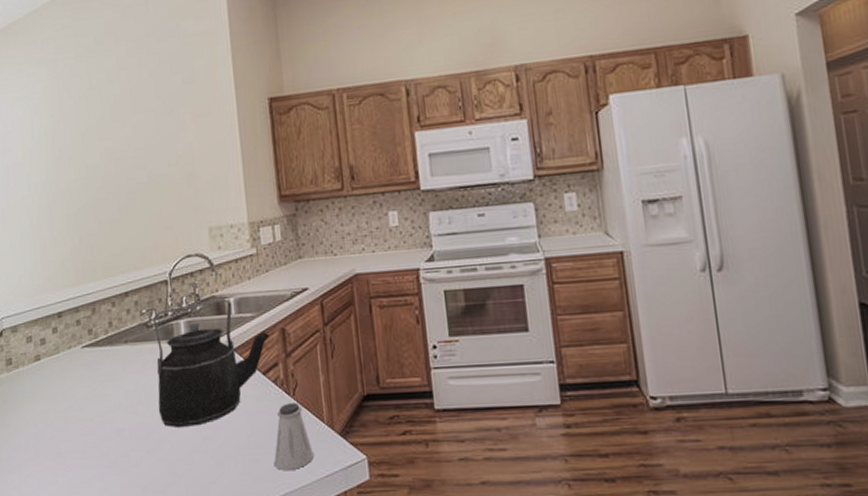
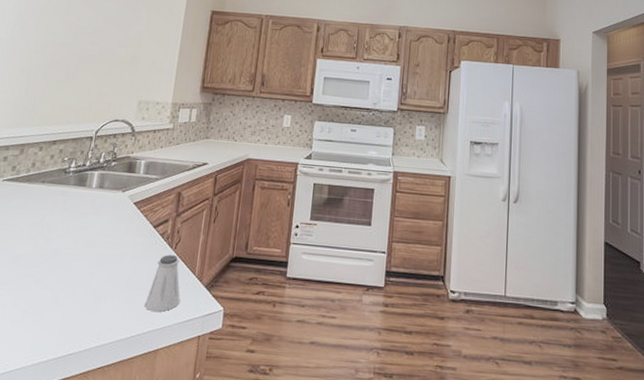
kettle: present [153,297,270,429] -> none [55,159,168,263]

